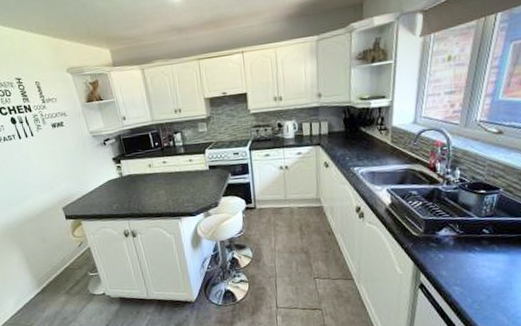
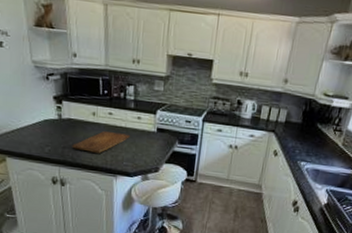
cutting board: none [136,177,187,201] -> present [72,131,131,153]

